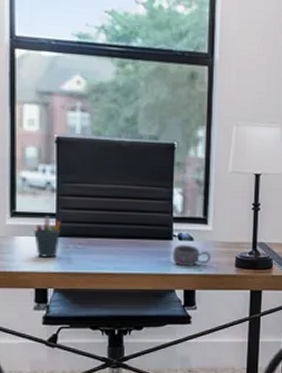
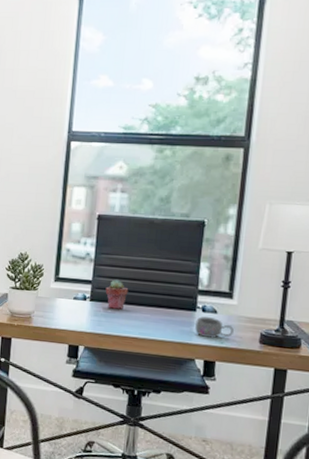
pen holder: present [34,215,61,258] -> none [72,282,96,319]
potted succulent: none [73,211,99,244] -> present [105,280,129,310]

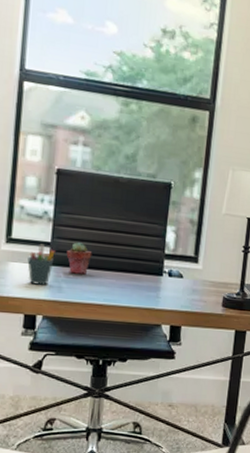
pen holder: none [72,282,96,319] -> present [27,243,55,285]
mug: present [194,316,235,338] -> none [161,281,200,303]

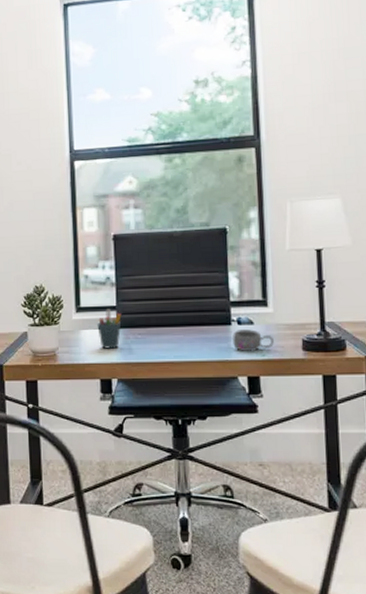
potted succulent: present [66,242,92,275] -> none [132,302,157,334]
mug: none [161,281,200,303] -> present [231,329,275,351]

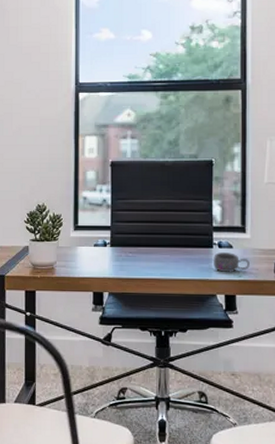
pen holder: present [97,308,122,349] -> none [93,228,115,265]

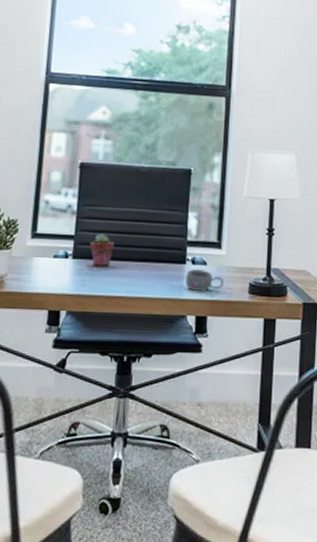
potted succulent: none [124,224,147,252] -> present [89,234,115,266]

